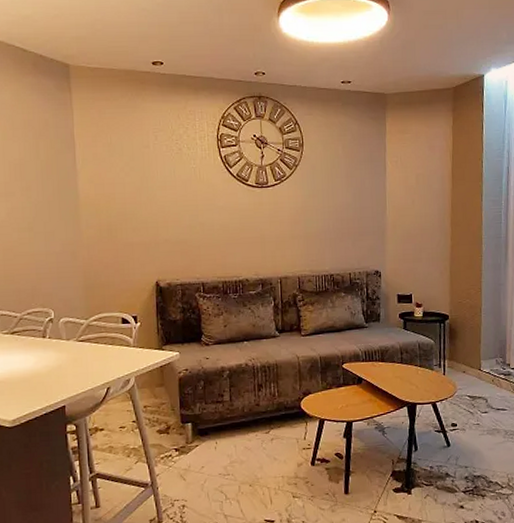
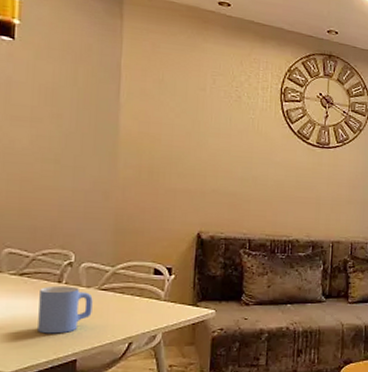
mug: none [29,340,74,384] -> present [38,285,93,334]

